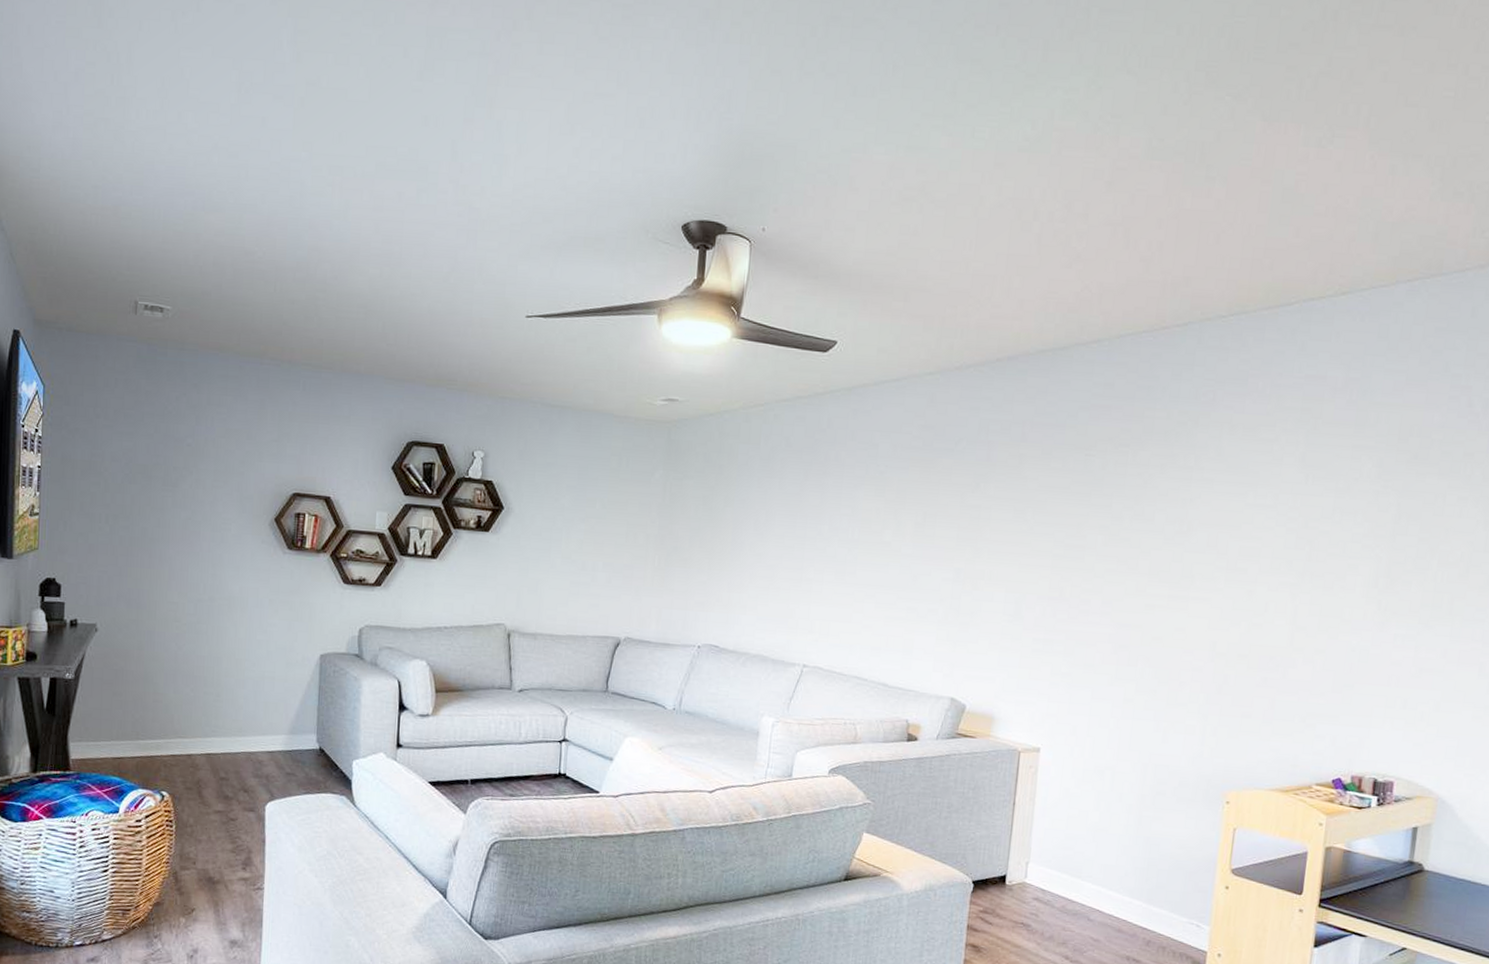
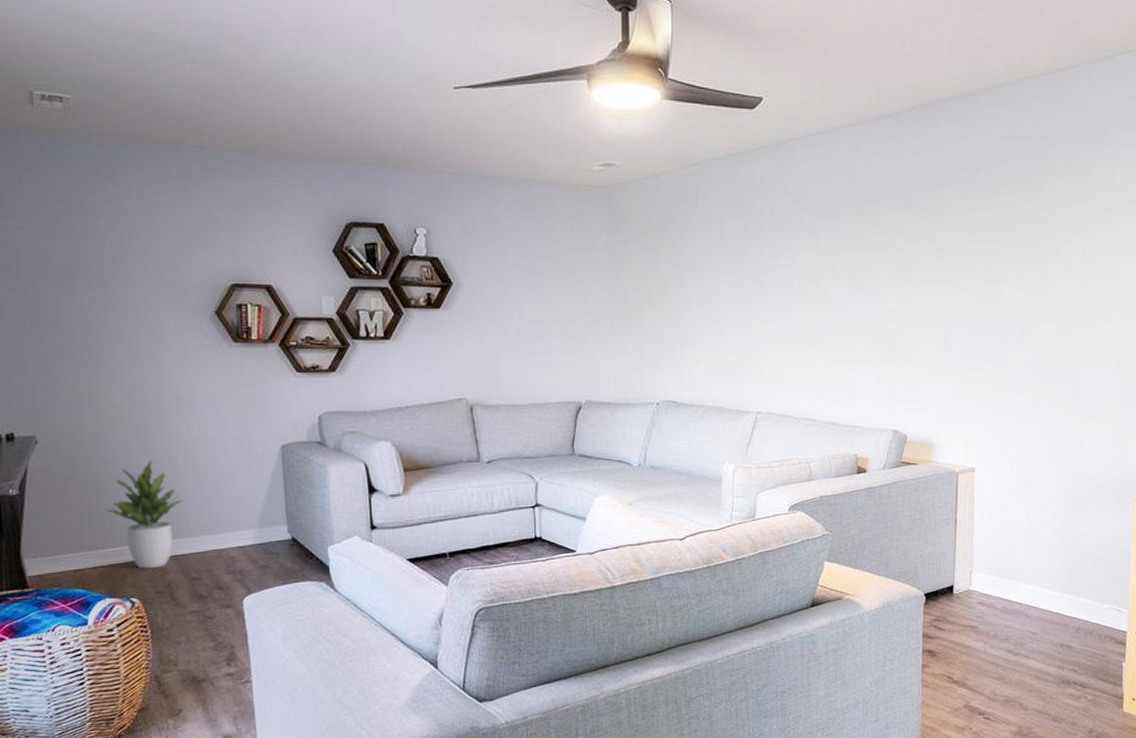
potted plant: none [148,656,222,764] -> present [103,459,183,569]

